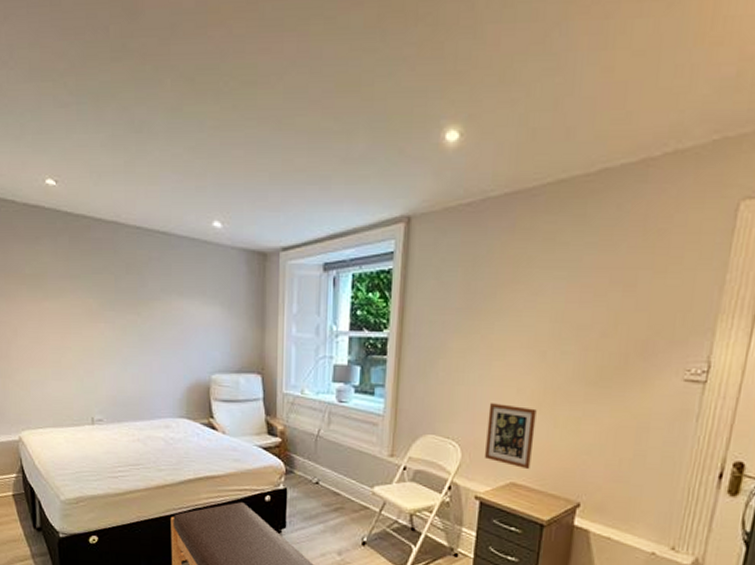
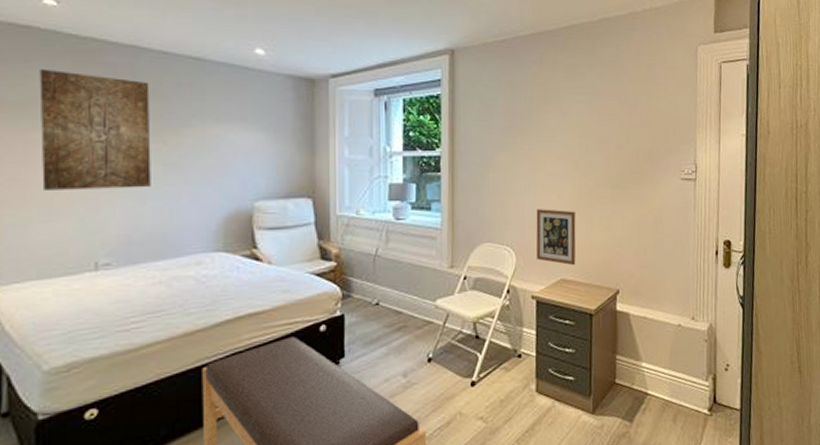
wall art: none [47,245,130,356] -> present [39,68,151,190]

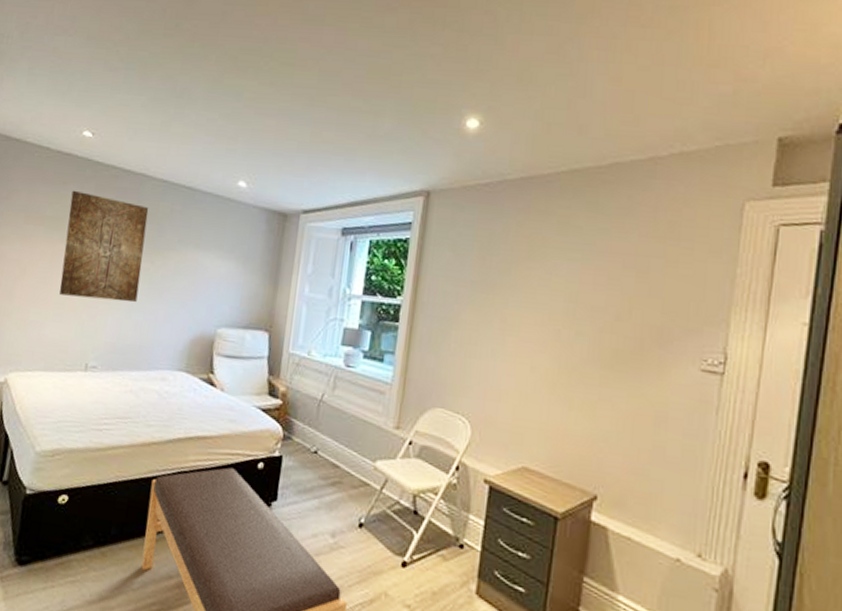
picture frame: present [536,209,576,266] -> none [496,379,551,454]

